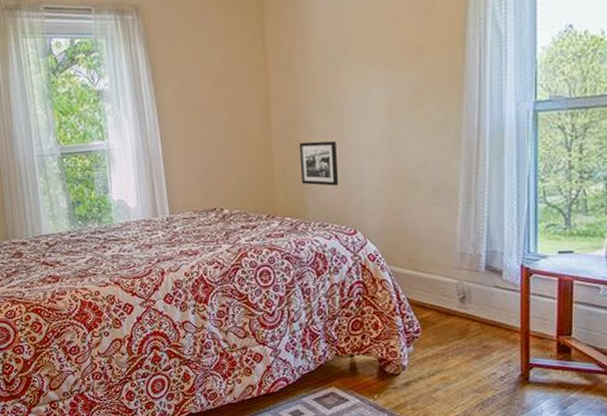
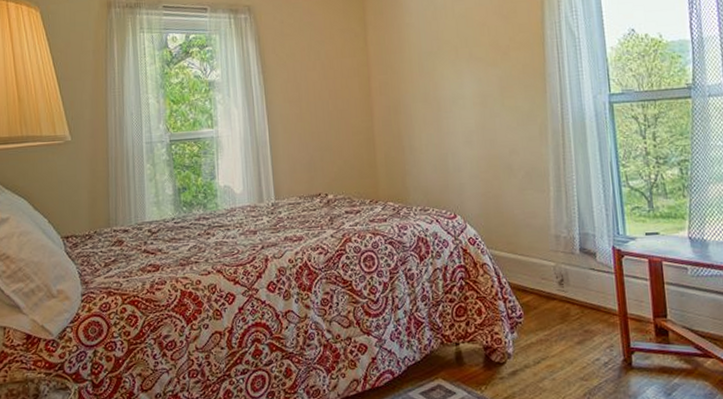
picture frame: present [300,141,339,186] -> none [400,129,438,172]

